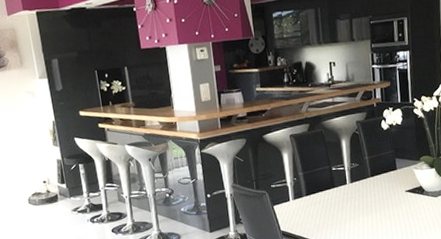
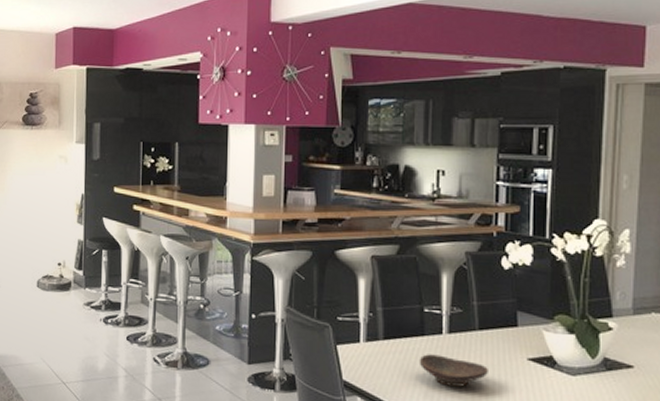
decorative bowl: none [332,199,381,221] -> present [419,354,488,387]

